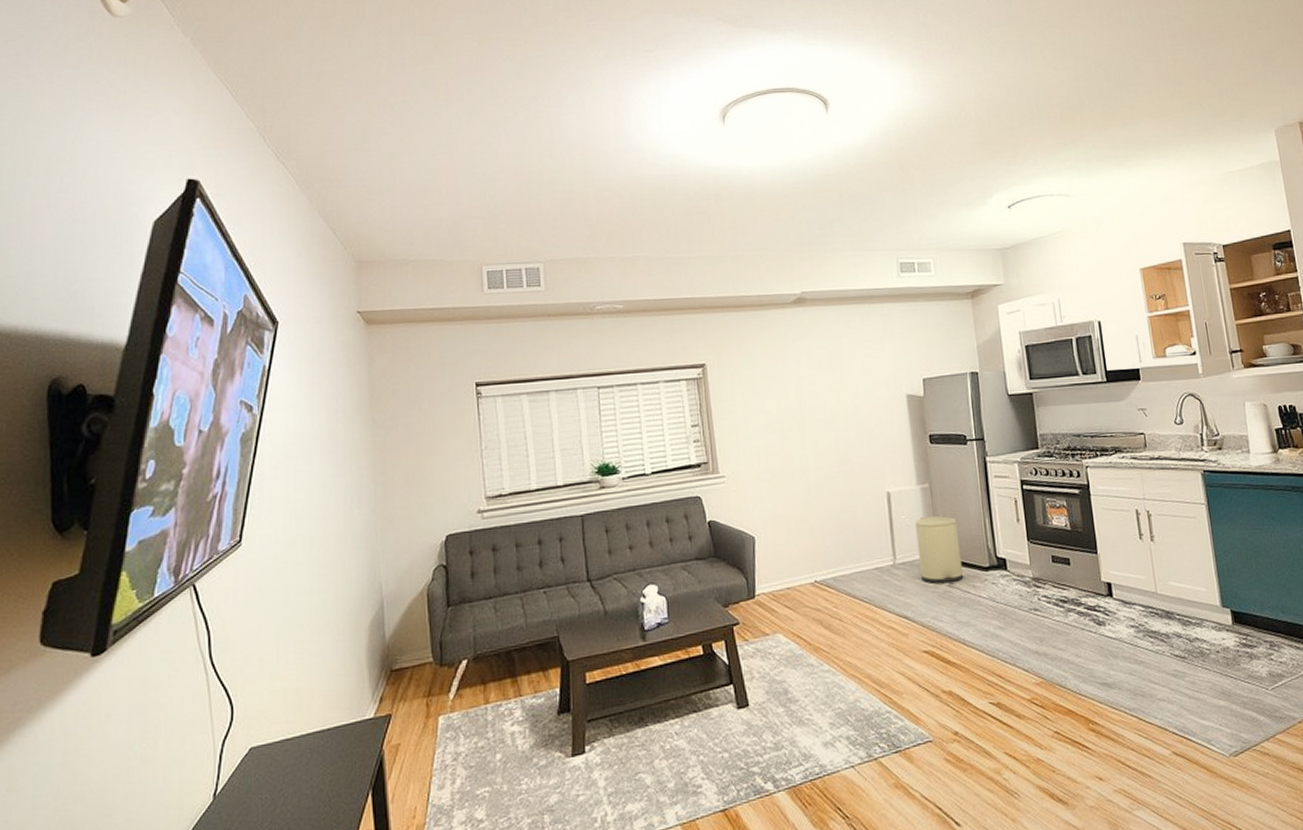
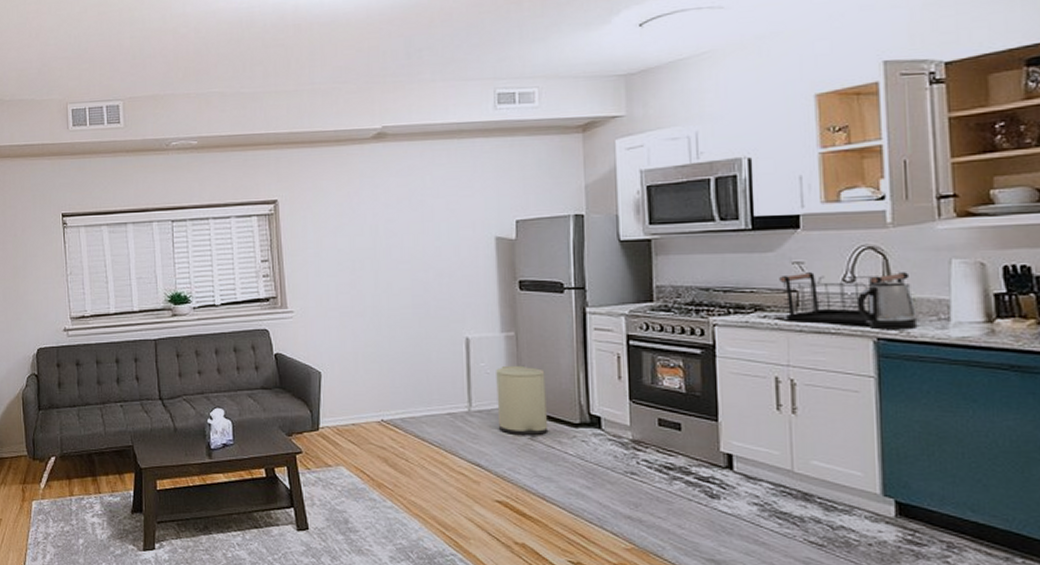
dish rack: none [1130,414,1219,461] -> present [779,272,908,326]
kettle: none [1186,421,1230,464] -> present [856,281,918,330]

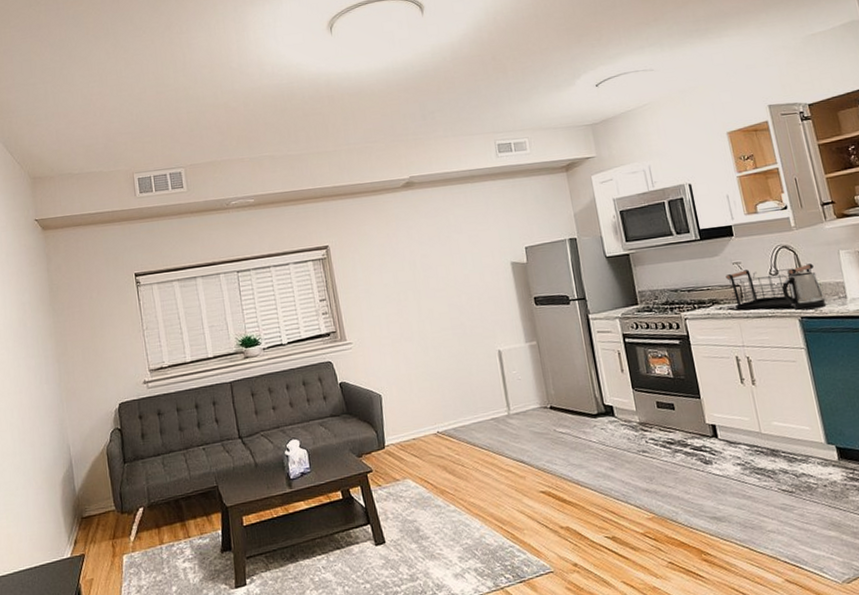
pedal bin: present [496,365,549,436] -> none [526,369,574,431]

